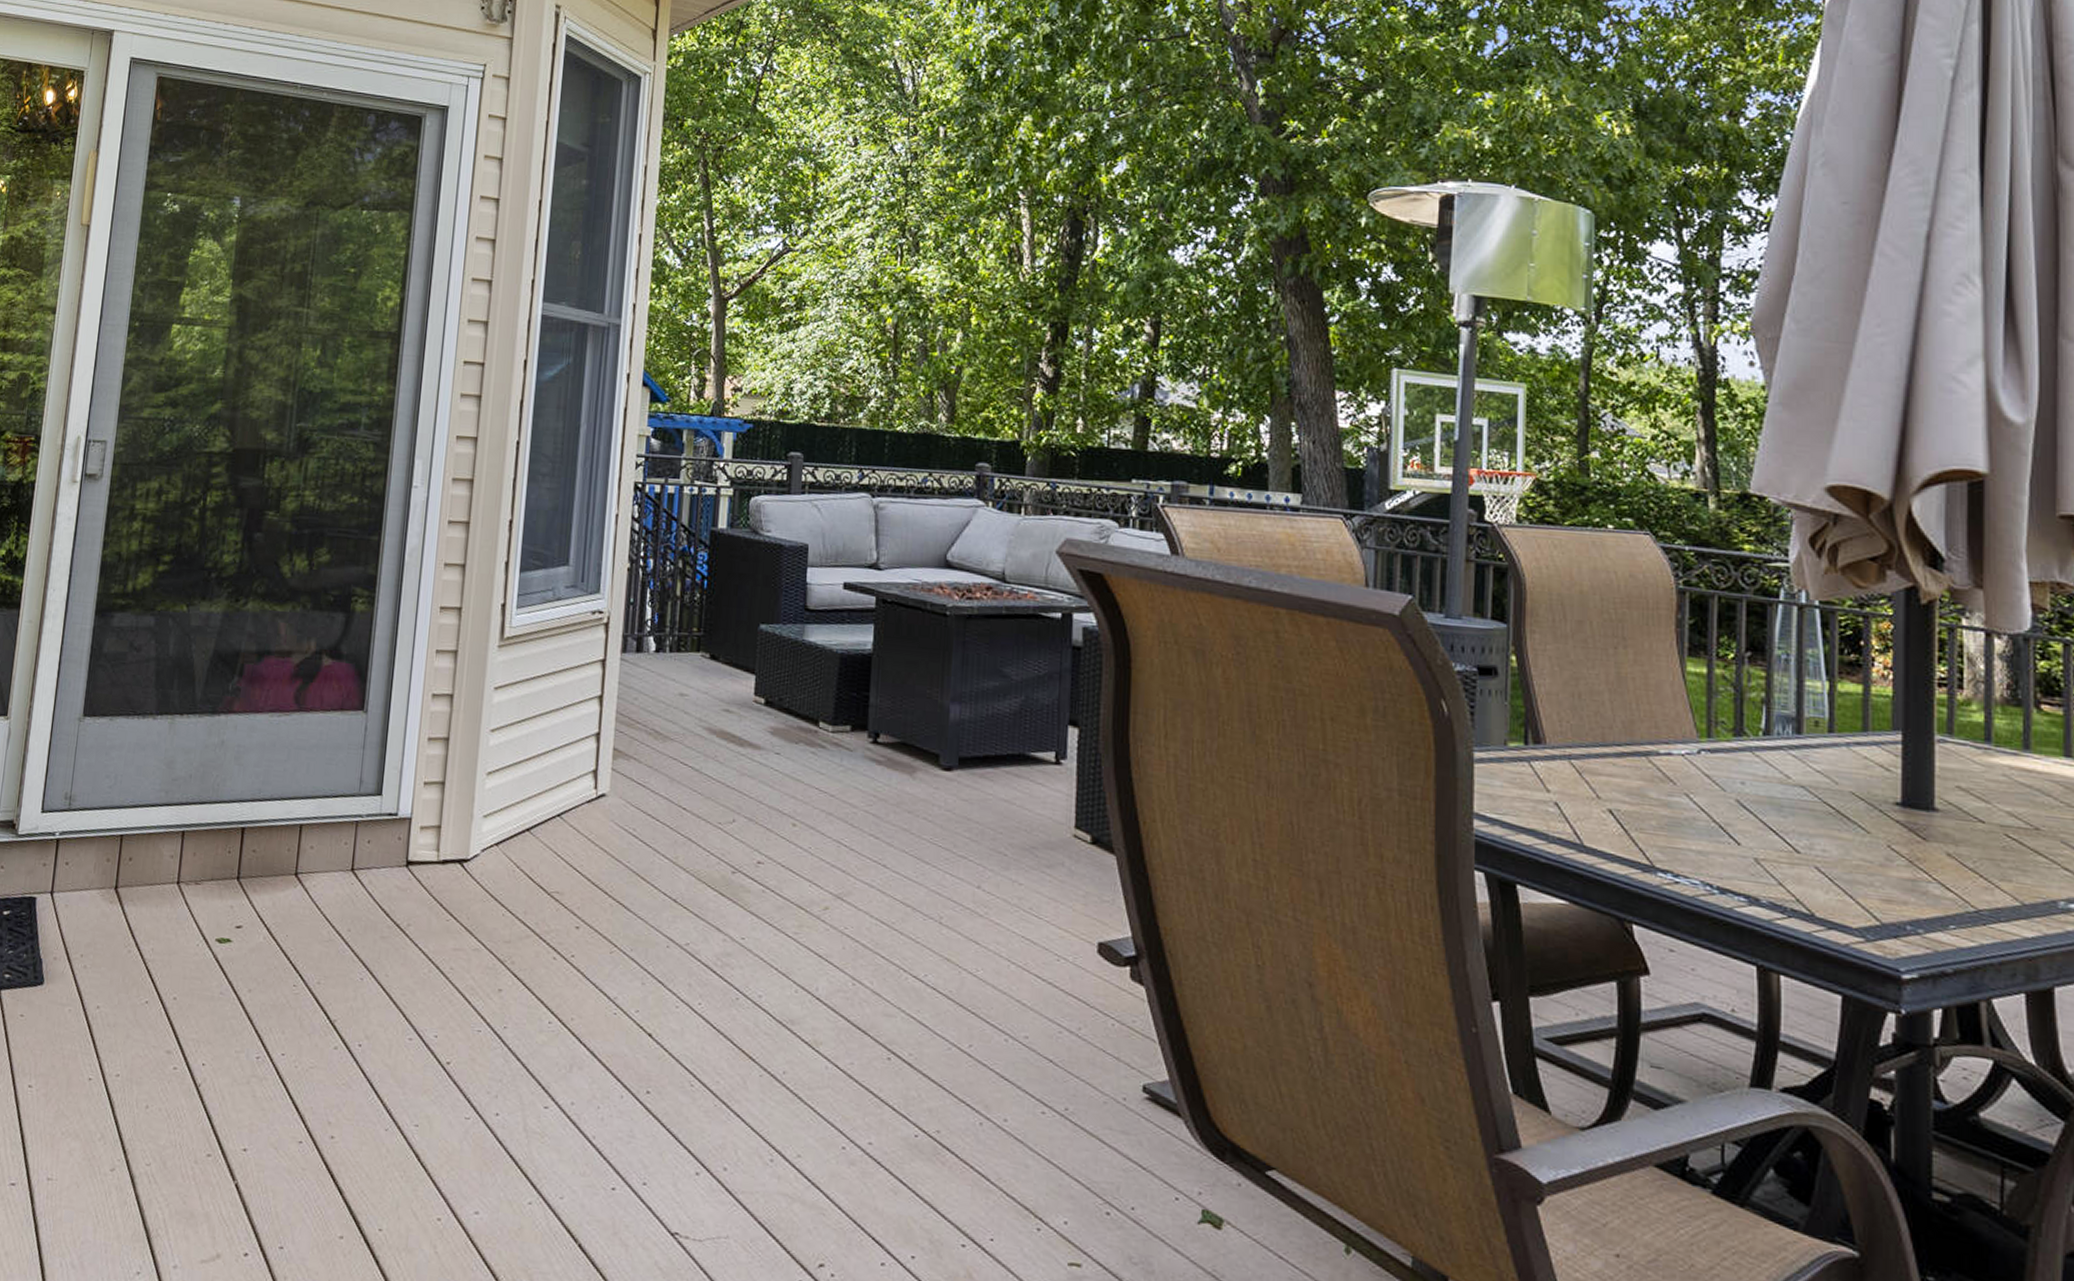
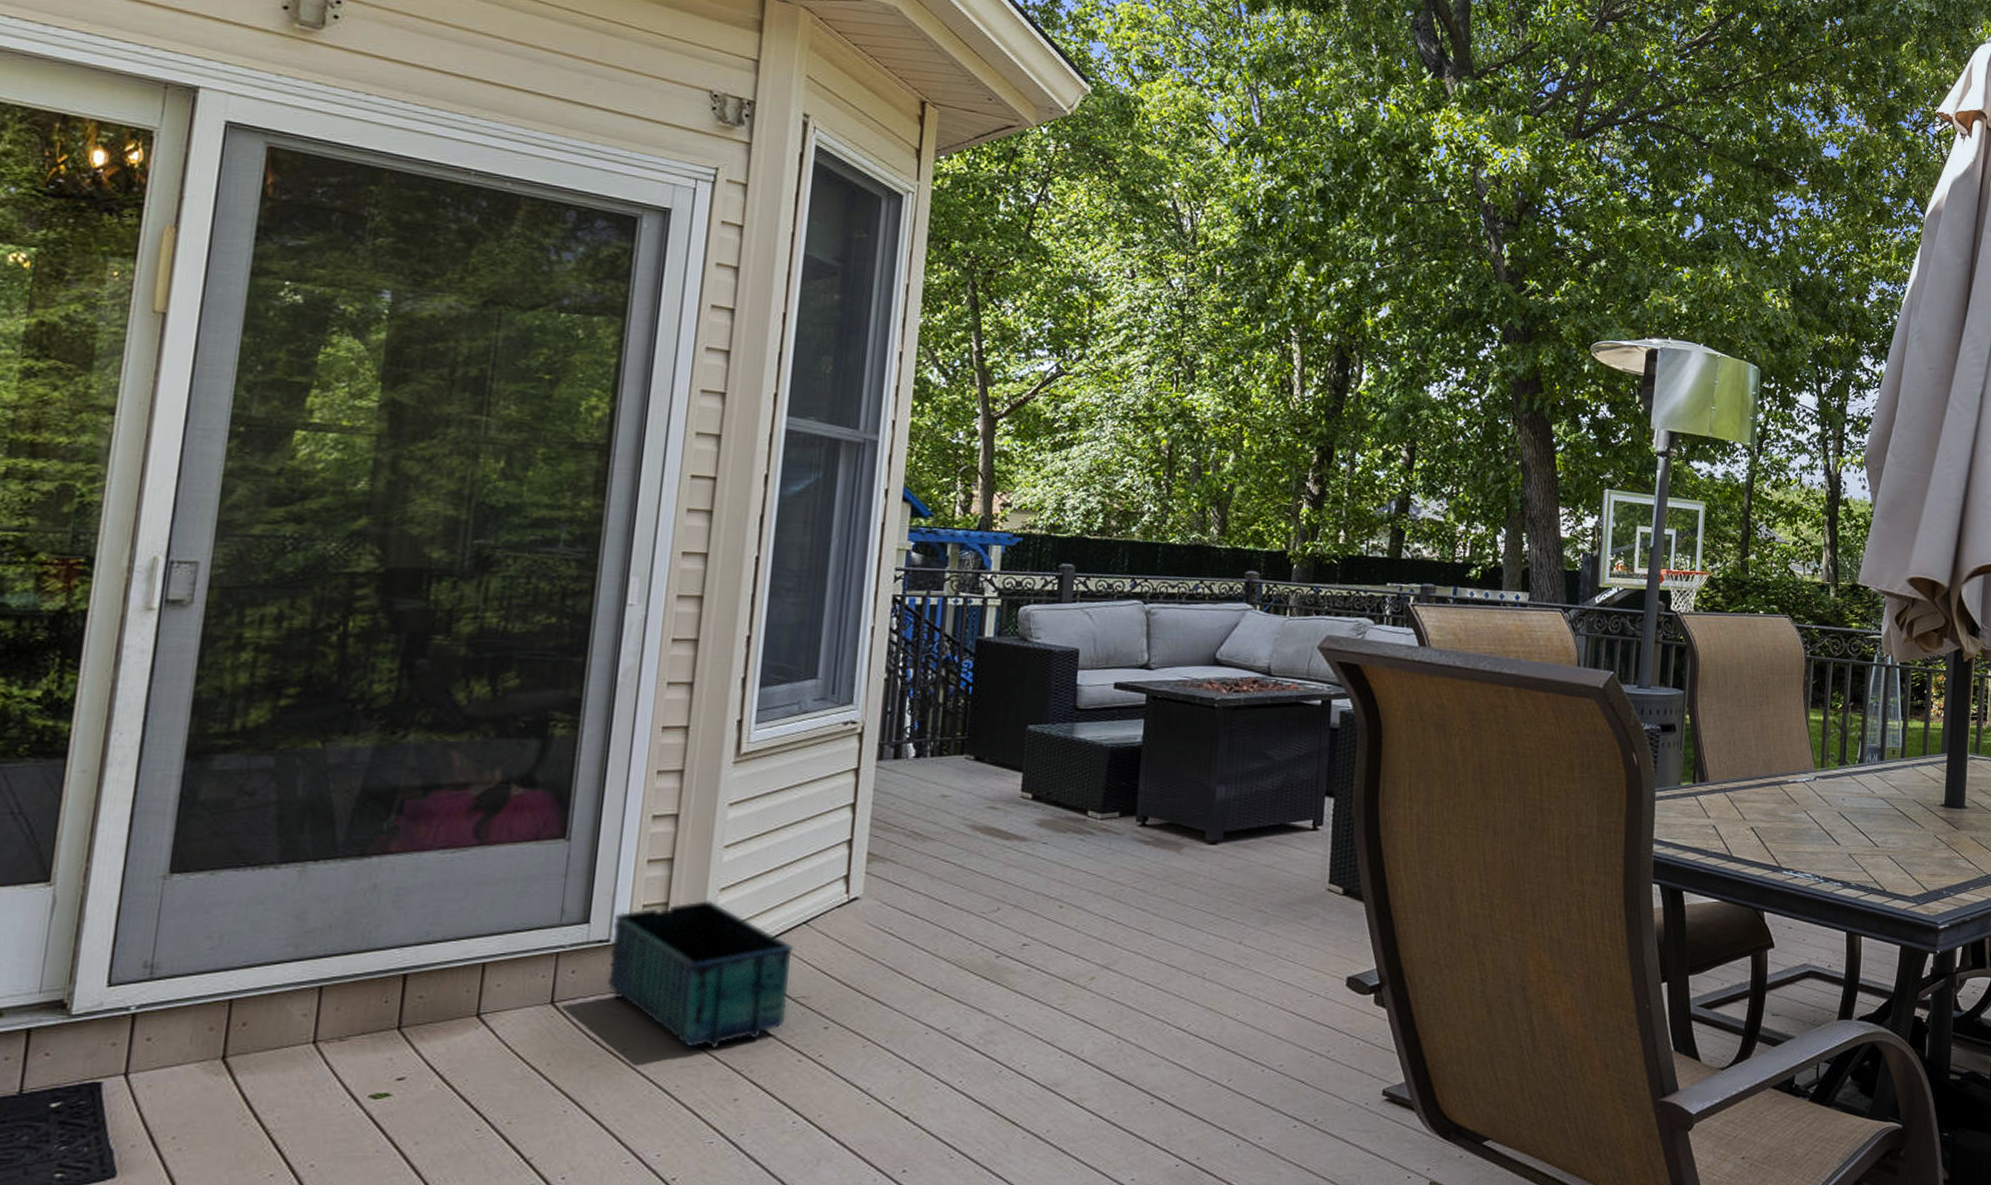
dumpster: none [396,782,550,935] -> present [608,901,794,1049]

